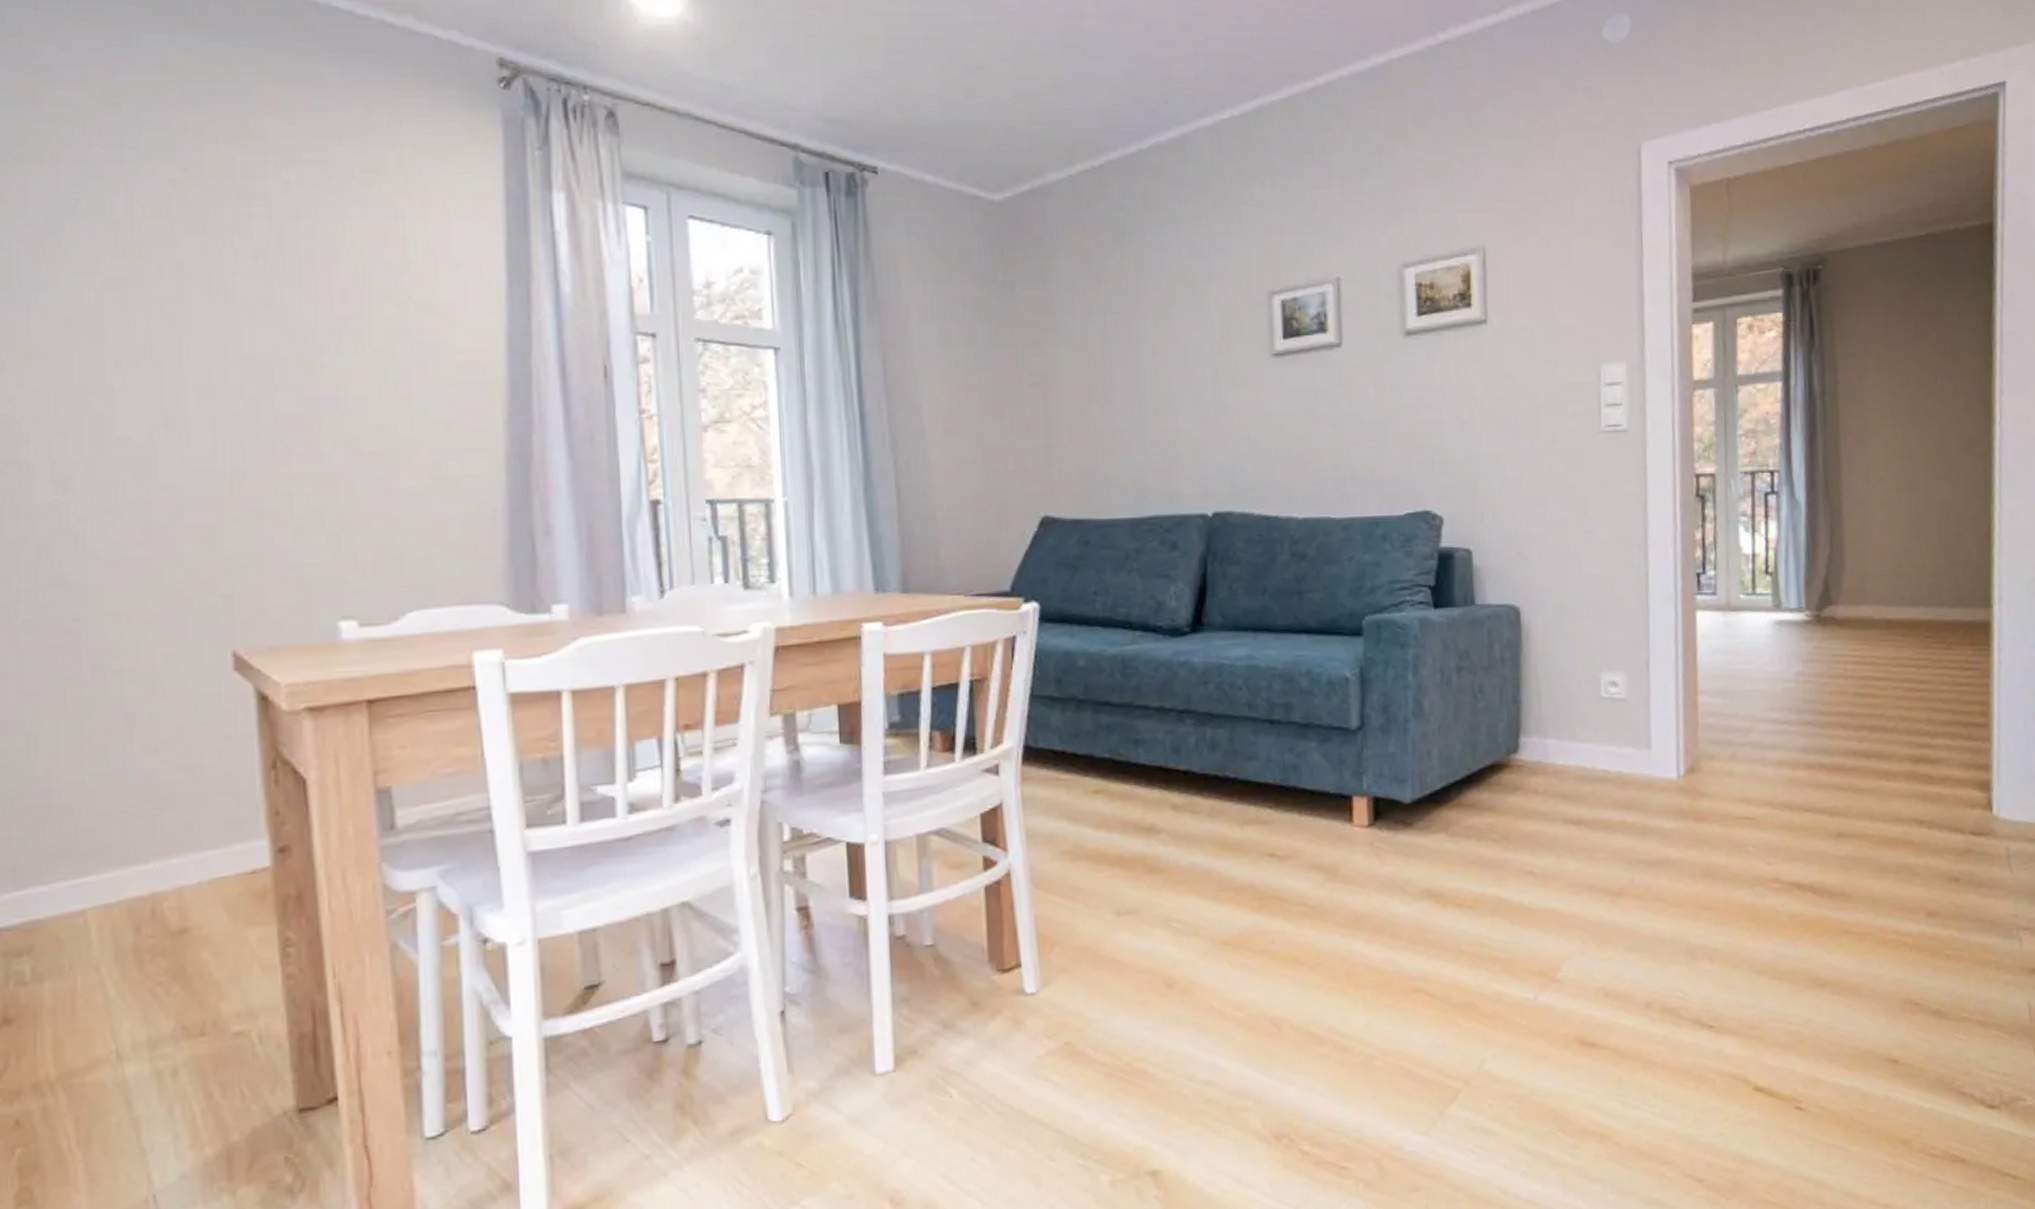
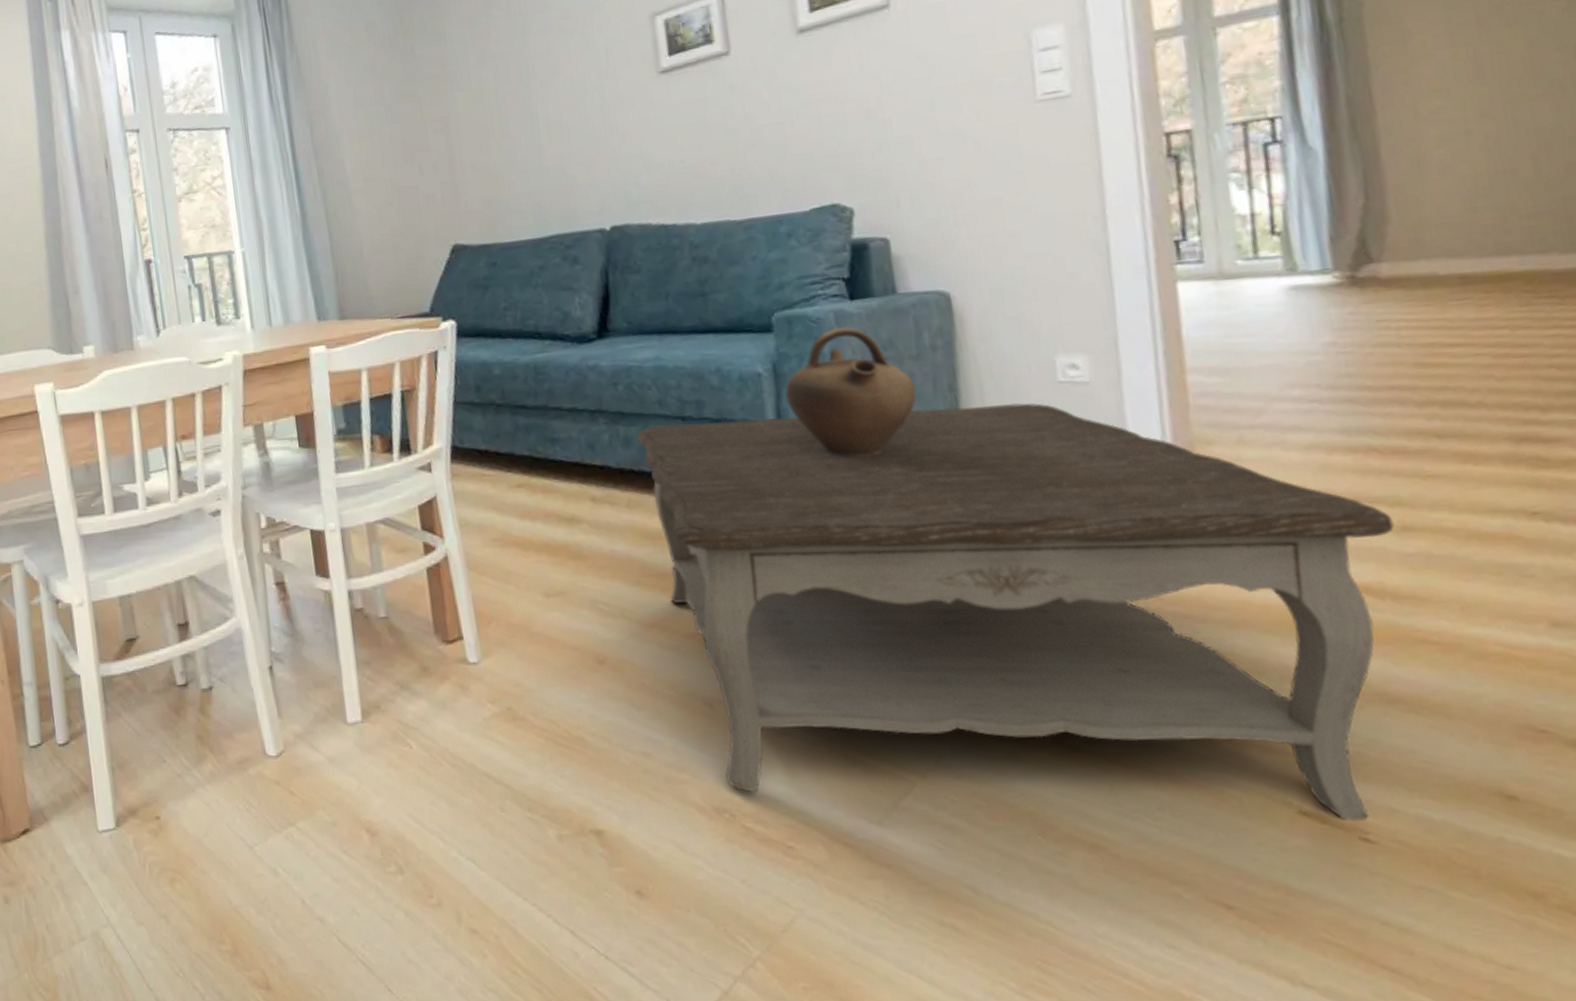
coffee table: none [1223,716,1833,1114] -> present [636,402,1394,821]
jug: none [1370,635,1485,766] -> present [785,327,917,458]

